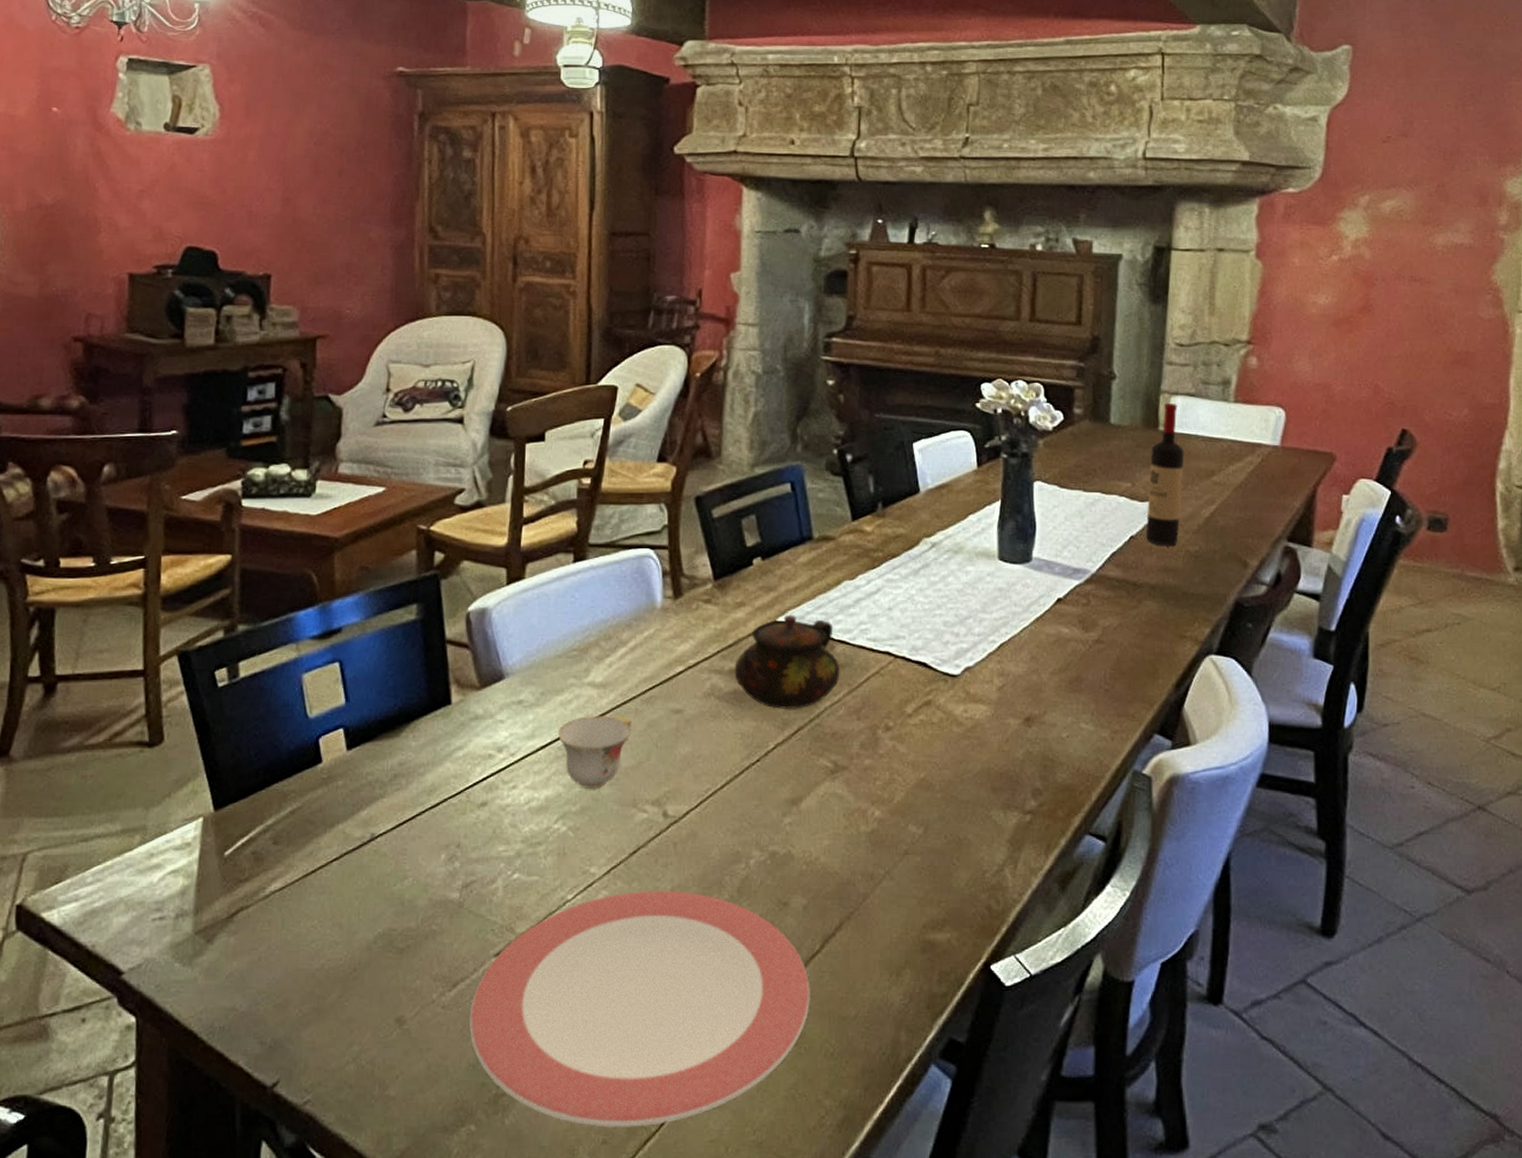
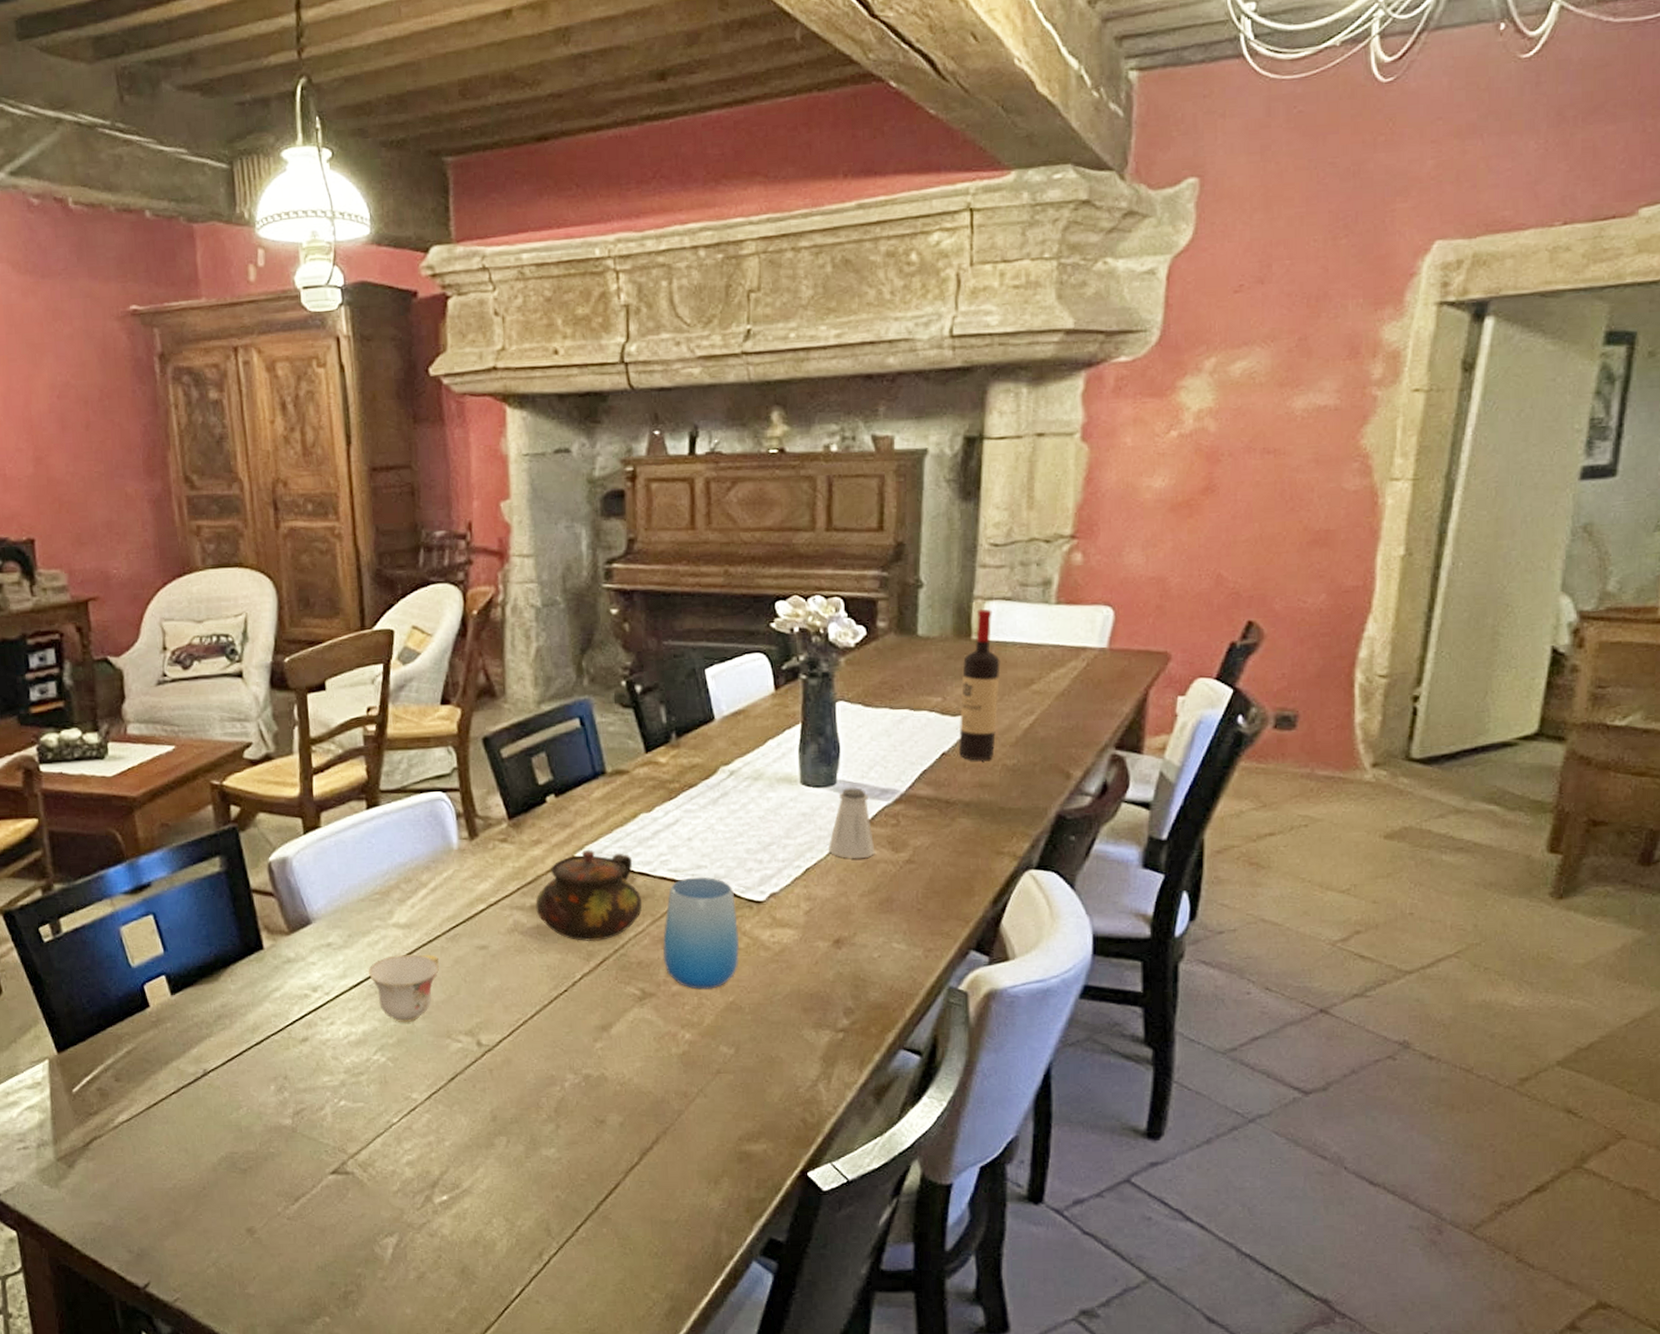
plate: present [469,890,811,1127] -> none [313,1112,633,1318]
cup: none [857,647,934,764] -> present [663,876,740,990]
saltshaker: none [1023,564,1067,637] -> present [829,787,875,859]

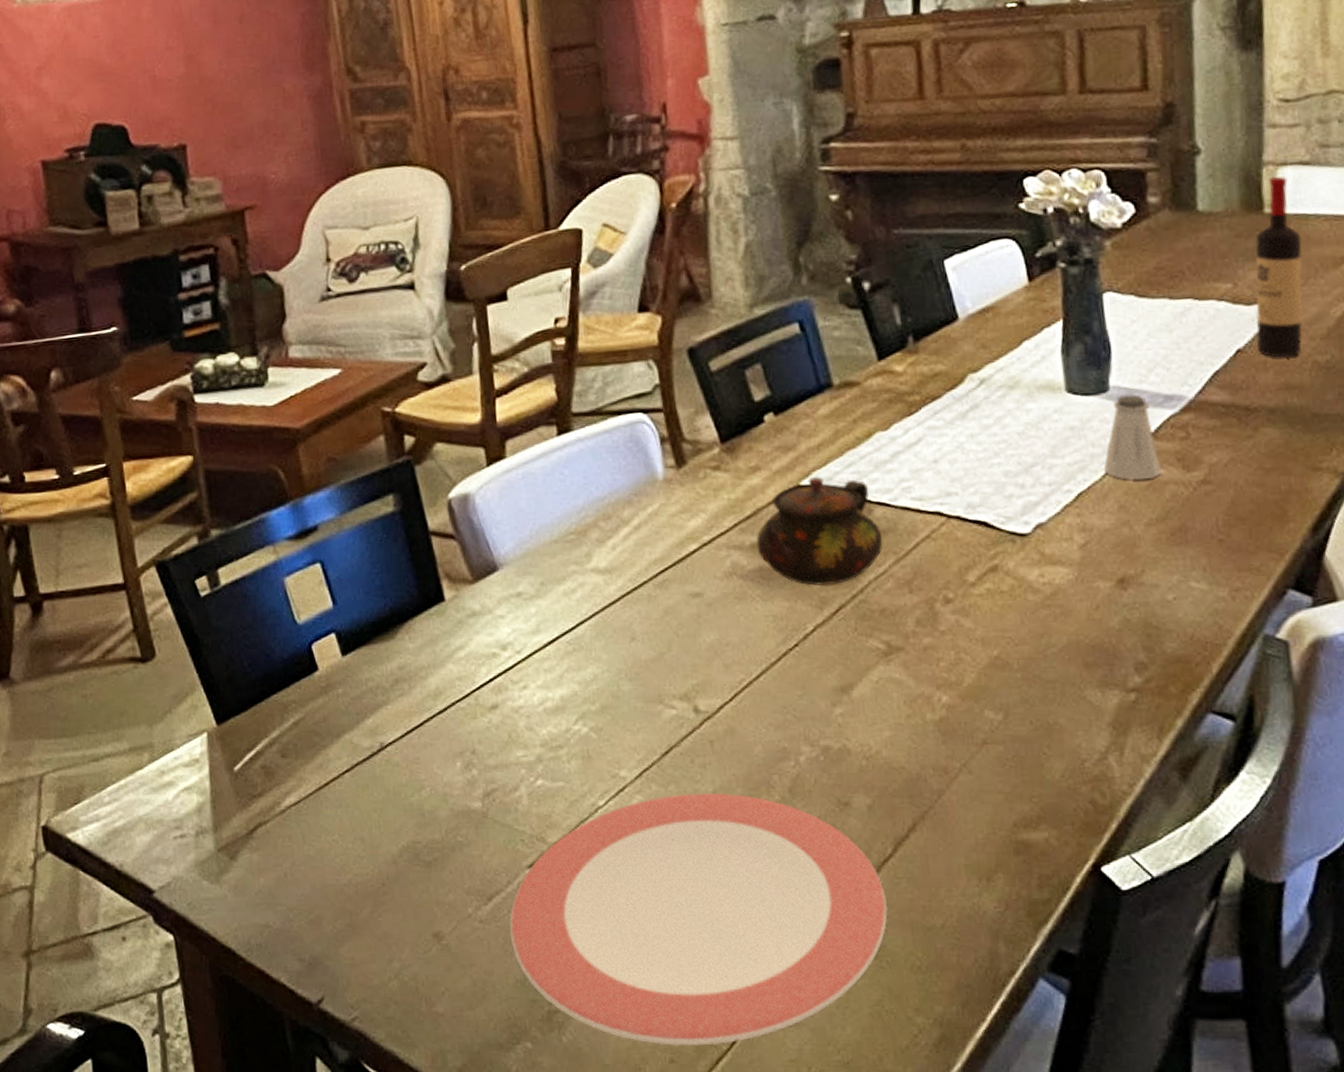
plate: none [313,1112,633,1318] -> present [509,793,888,1046]
teacup: present [368,954,439,1022] -> none [564,604,647,685]
cup: present [663,876,740,990] -> none [909,505,1003,642]

